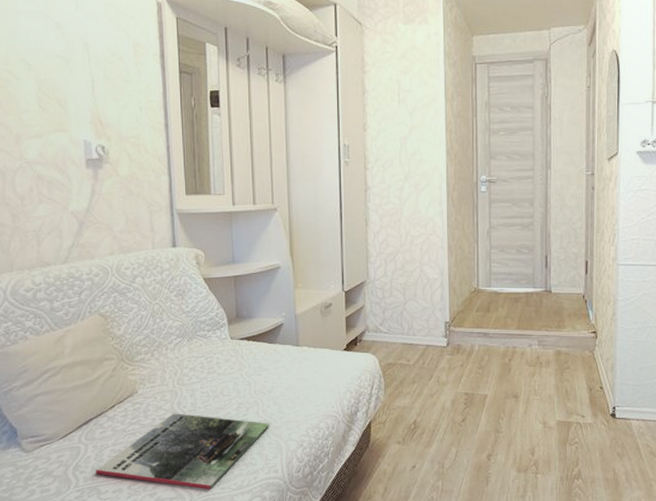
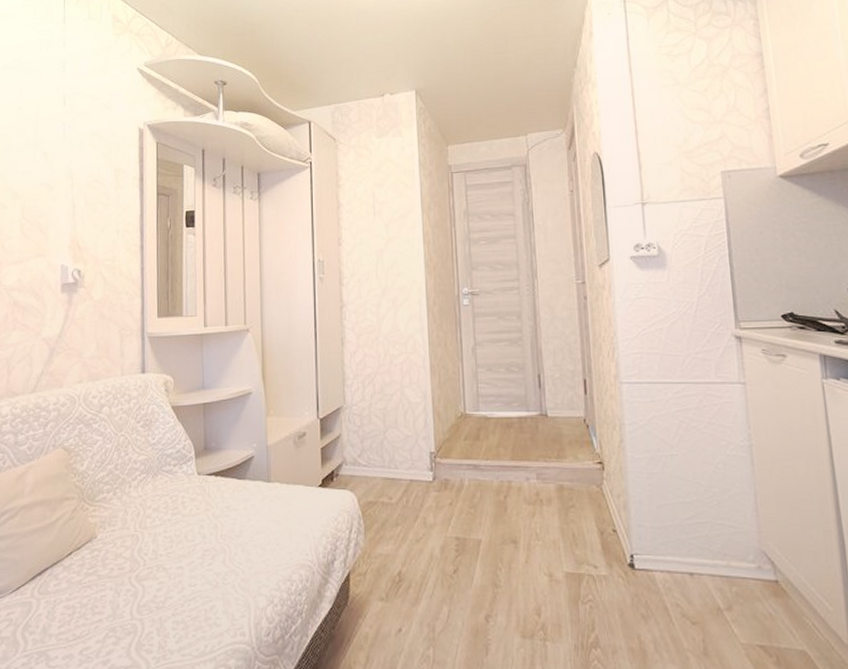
magazine: present [95,413,269,489] -> none [46,562,236,656]

